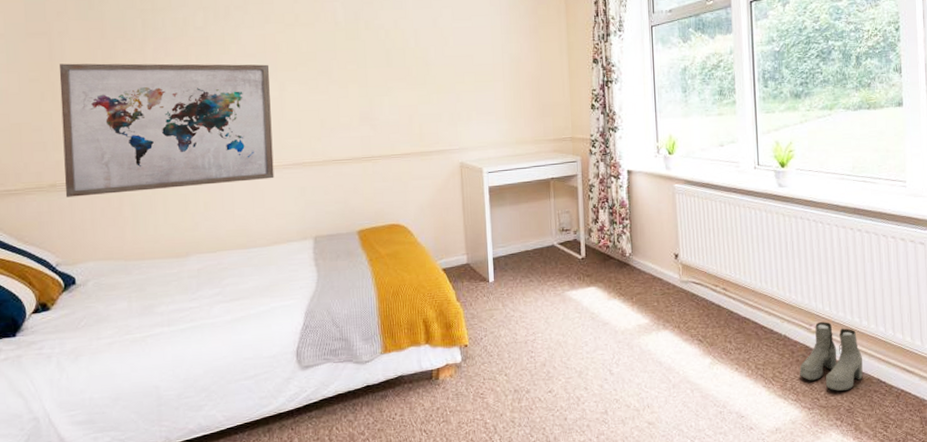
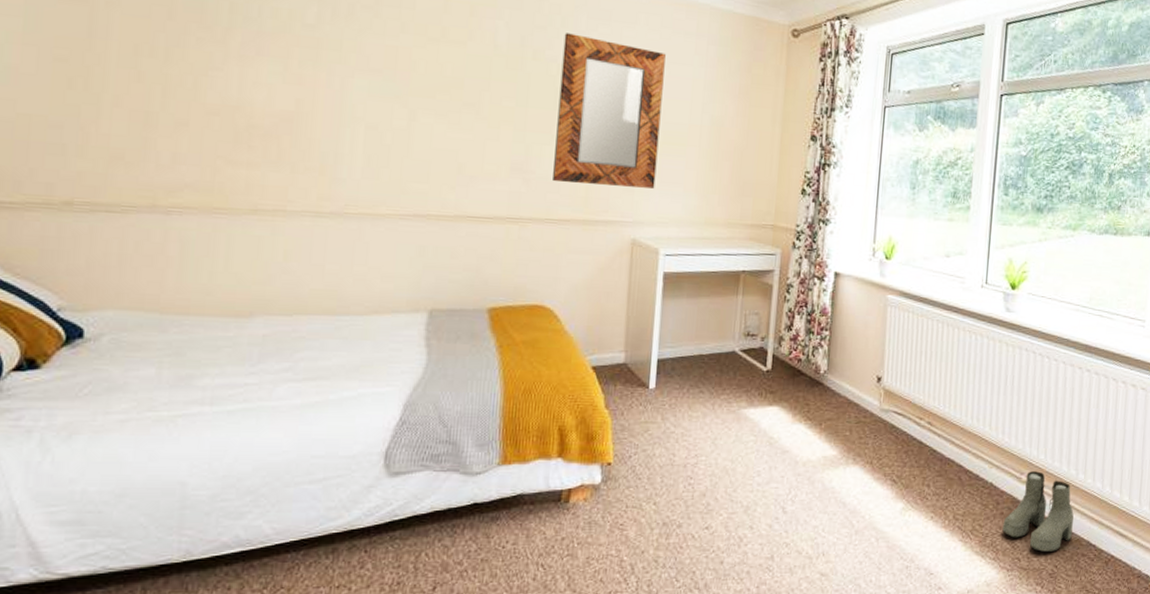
wall art: present [59,63,274,197] -> none [85,43,399,230]
home mirror: none [387,4,473,125] -> present [553,33,666,189]

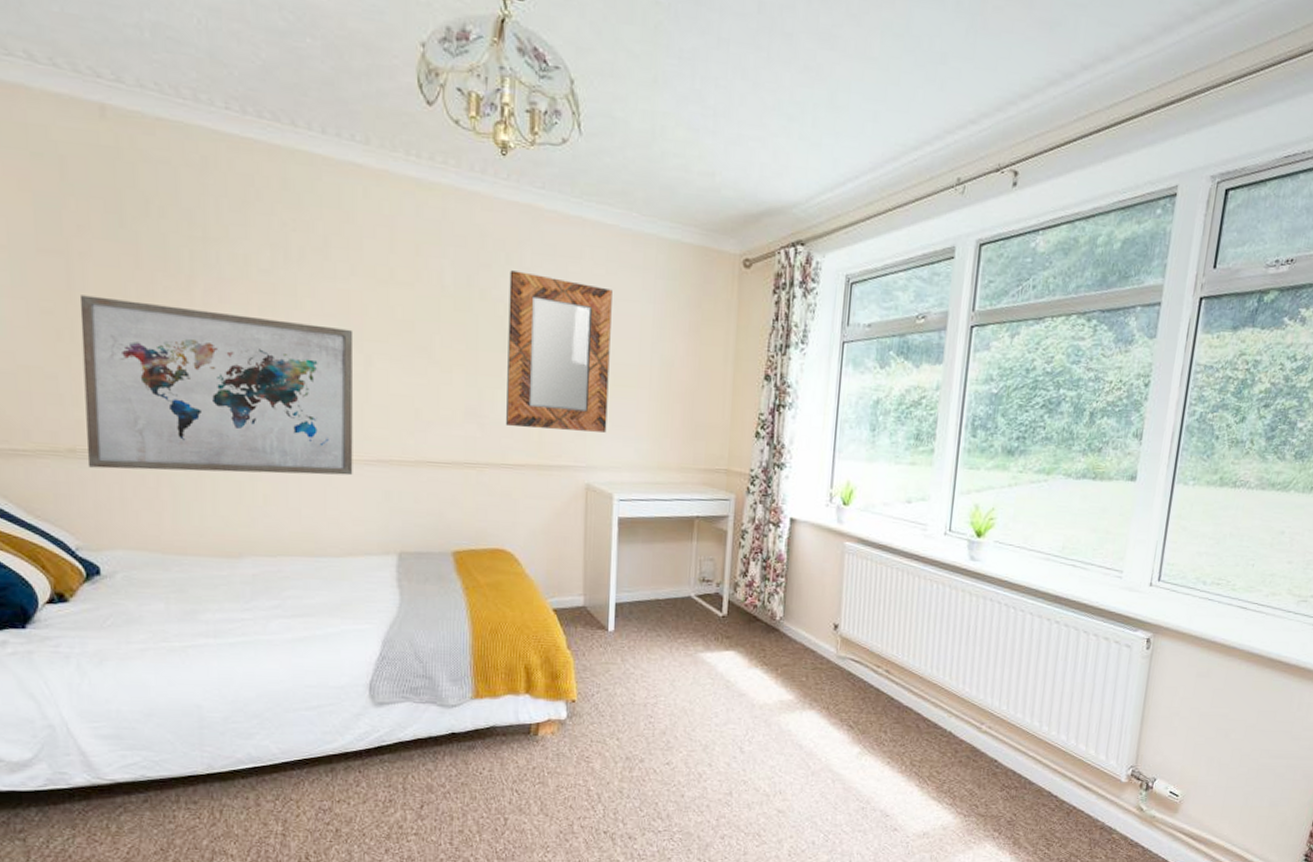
wall art: none [85,43,399,230] -> present [80,295,354,476]
boots: present [1002,471,1074,552] -> none [960,722,1036,800]

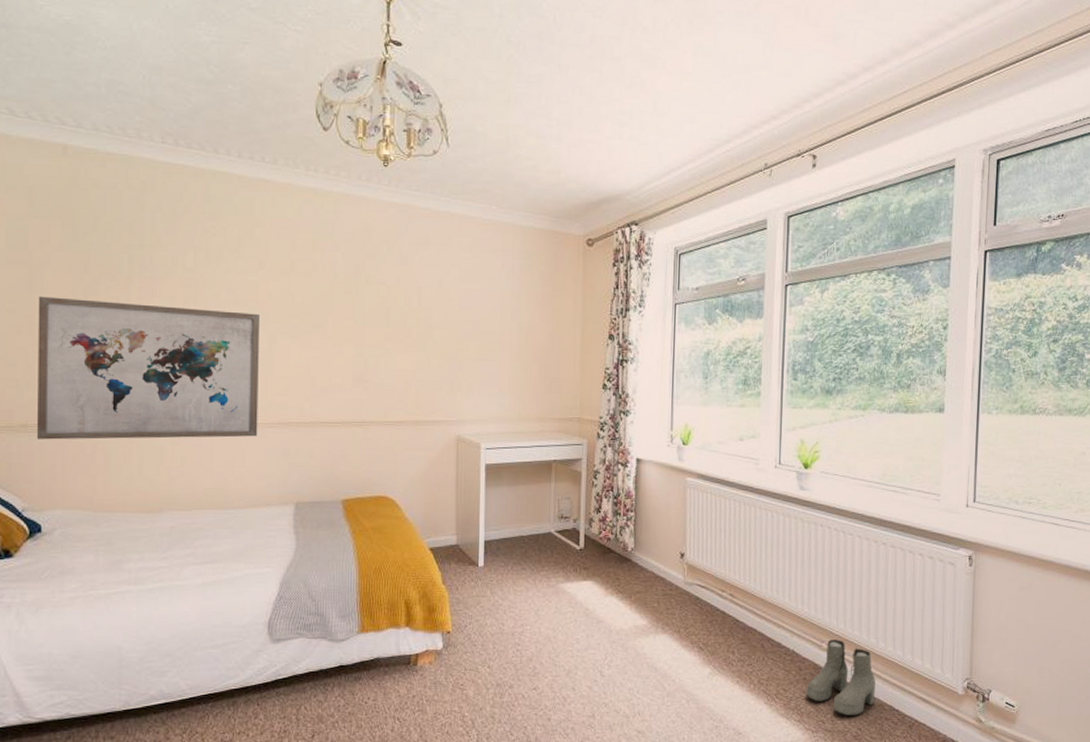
home mirror: present [506,270,612,433] -> none [388,258,477,390]
boots: none [960,722,1036,800] -> present [806,639,876,715]

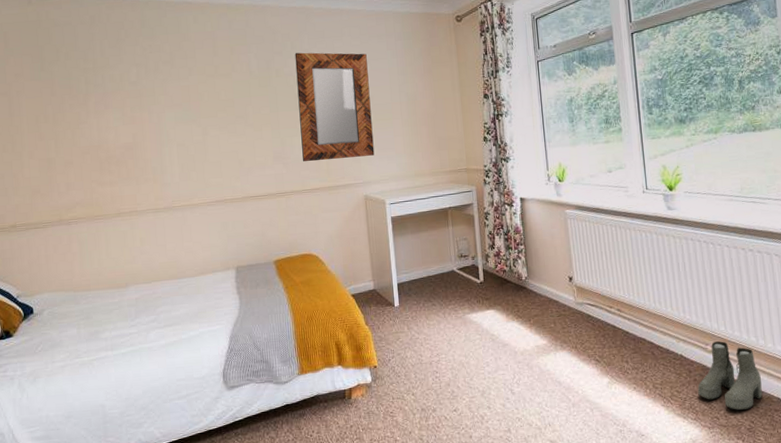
wall art: present [36,296,261,440] -> none [17,112,200,236]
home mirror: none [388,258,477,390] -> present [294,52,375,162]

